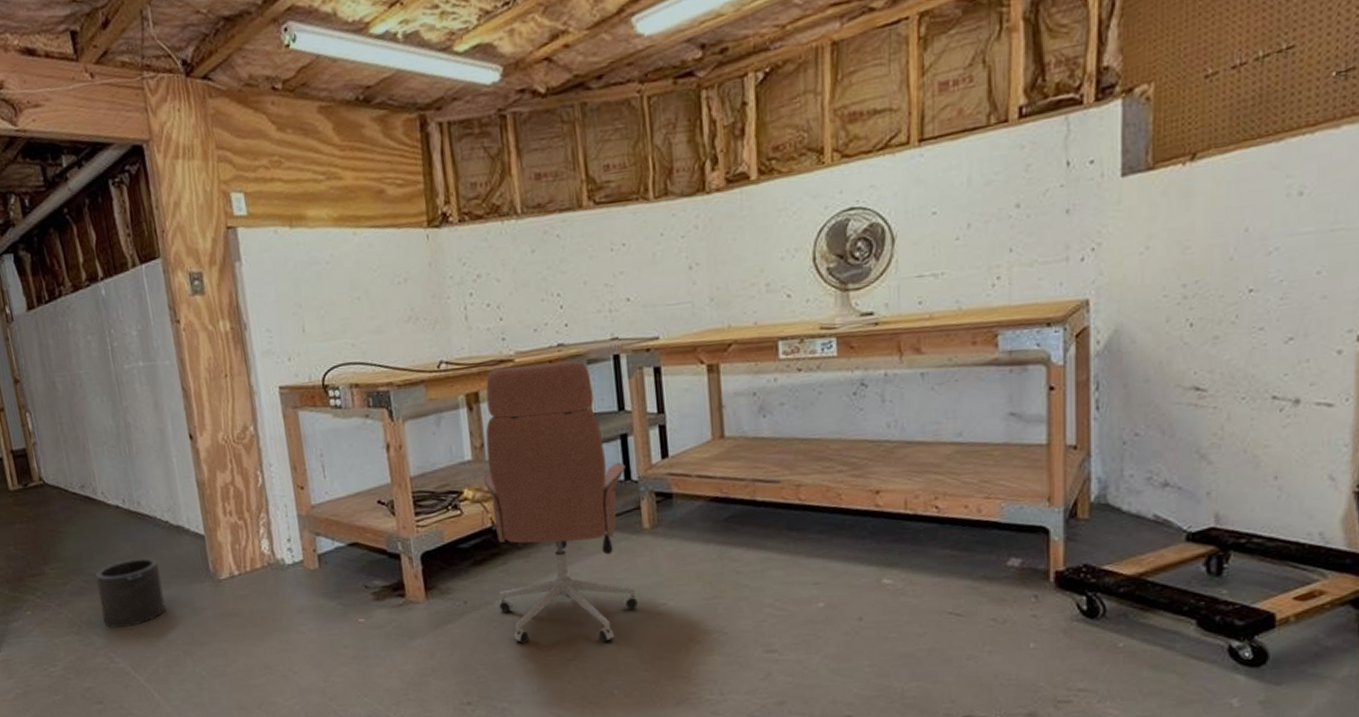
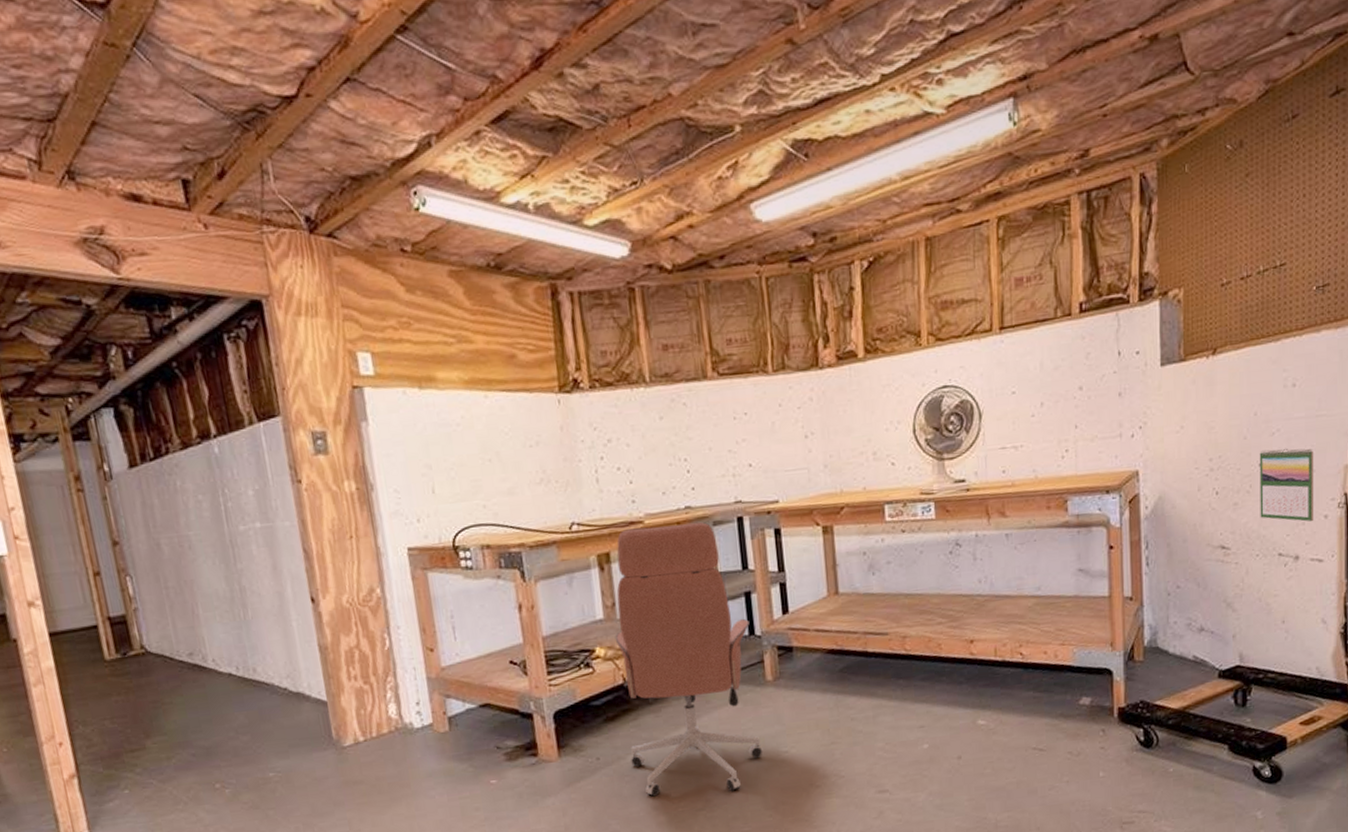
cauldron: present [95,558,166,628] -> none [204,727,284,803]
calendar: none [1248,270,1324,359] -> present [1259,448,1313,522]

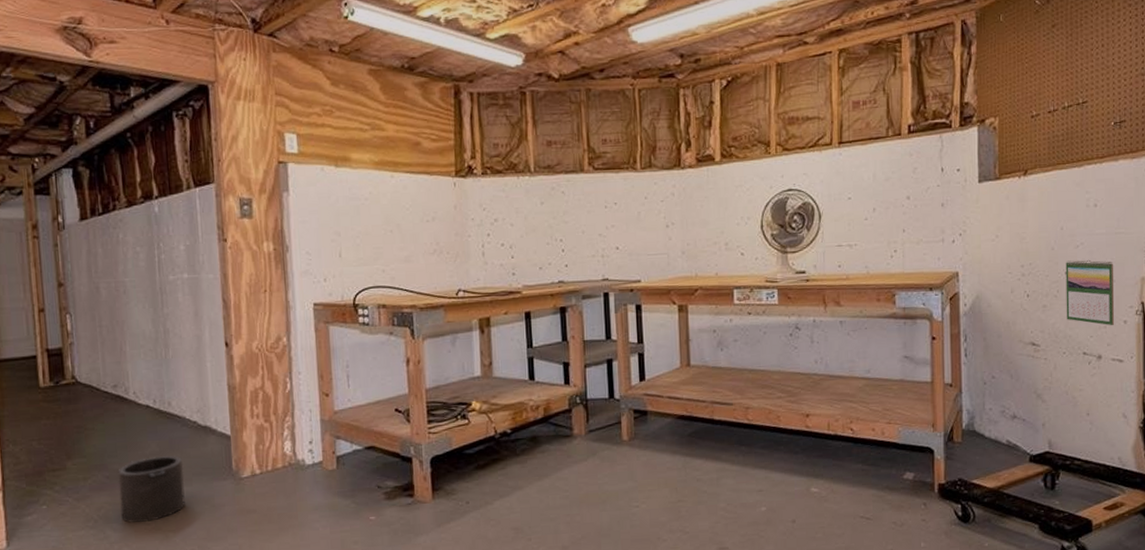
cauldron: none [204,727,284,803] -> present [118,456,185,523]
office chair: present [615,521,763,797] -> none [490,295,617,541]

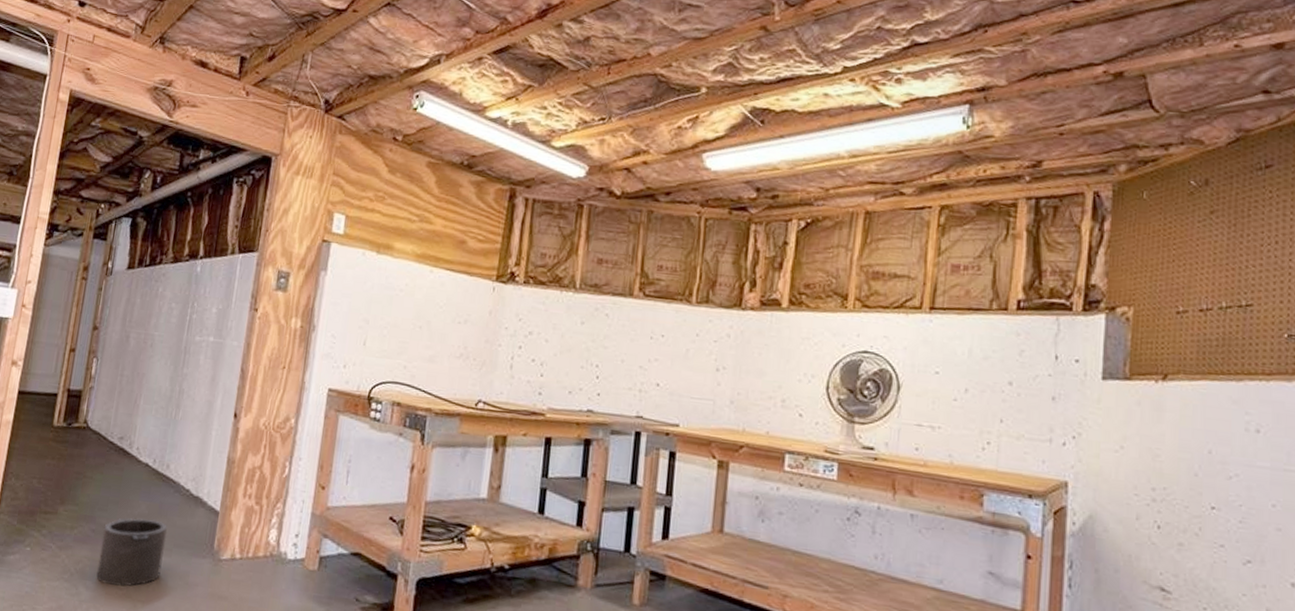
calendar: present [1065,259,1114,326] -> none [1210,493,1279,587]

